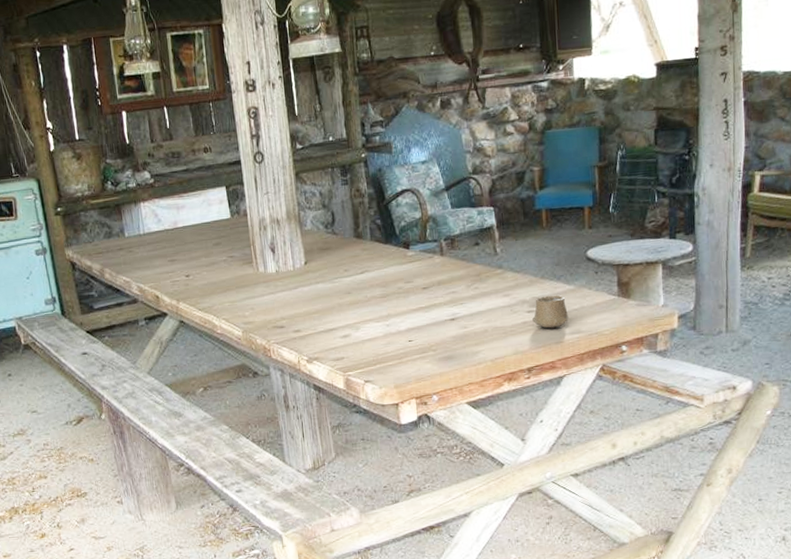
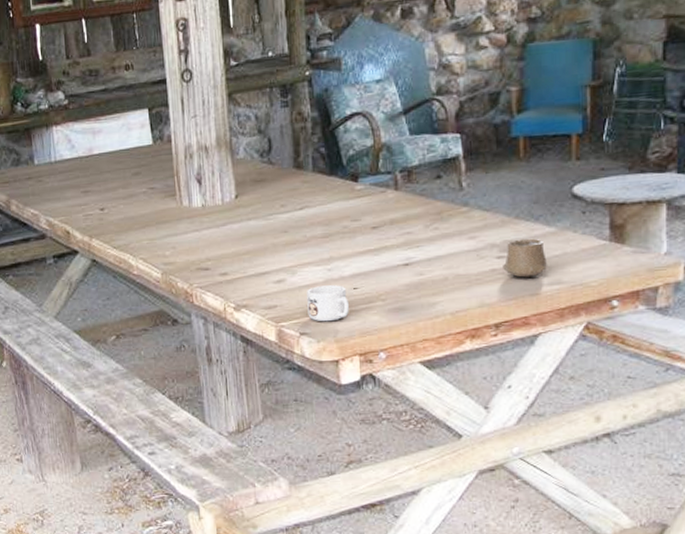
mug: none [369,338,406,371] -> present [307,285,349,322]

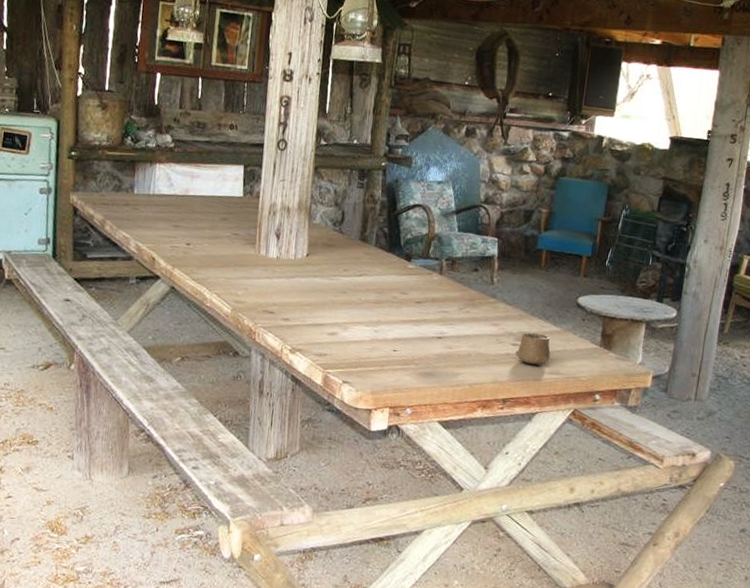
mug: present [307,285,349,322] -> none [352,343,388,376]

